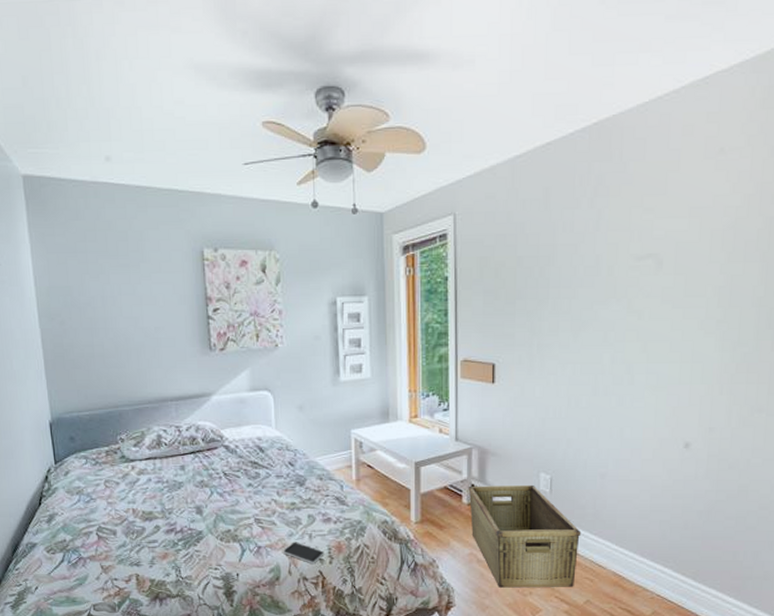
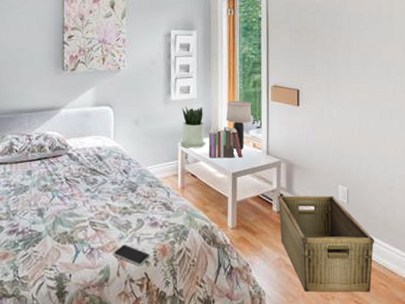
planter: none [353,387,383,436] -> present [180,106,206,149]
books: none [386,409,427,446] -> present [208,126,242,158]
table lamp: none [405,379,437,436] -> present [225,100,252,150]

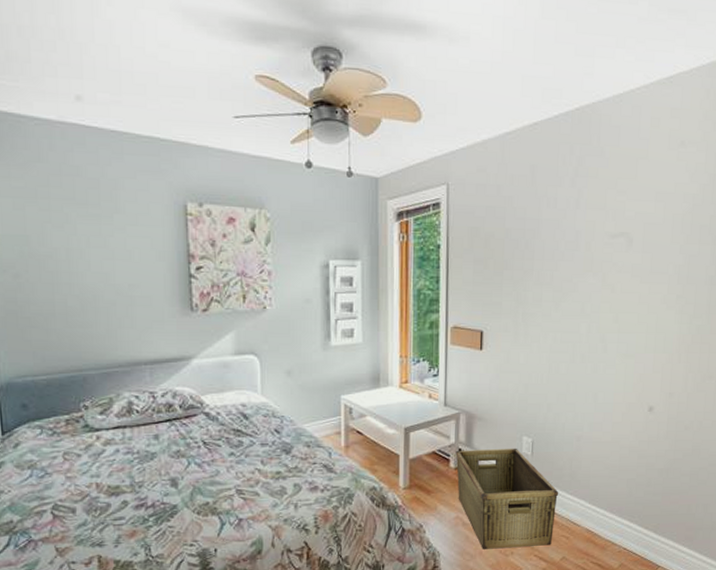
smartphone: present [113,244,150,267] -> none [266,512,310,535]
planter: present [180,106,206,149] -> none [343,352,374,402]
books: present [208,126,242,158] -> none [376,375,416,412]
table lamp: present [225,100,252,150] -> none [396,345,428,402]

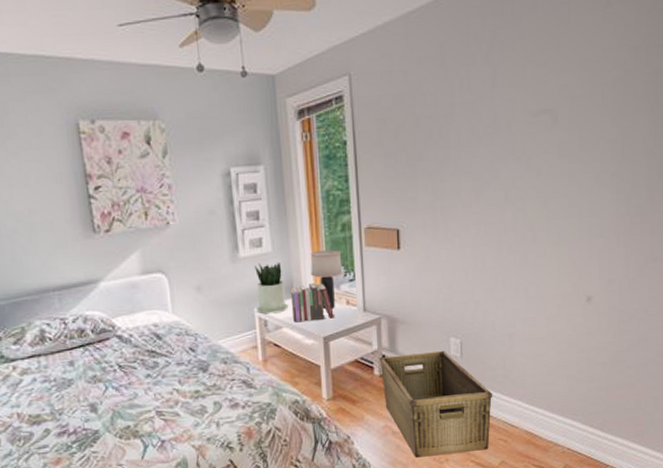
planter: none [343,352,374,402] -> present [253,261,288,314]
books: none [376,375,416,412] -> present [290,282,334,323]
table lamp: none [396,345,428,402] -> present [310,249,343,309]

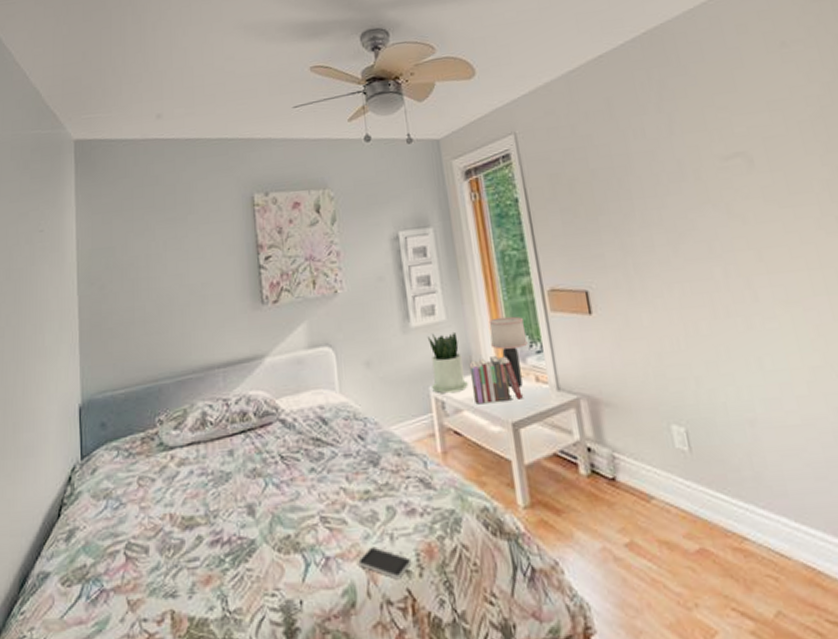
smartphone: none [189,431,234,454] -> present [358,547,412,580]
hamper: present [379,350,493,458] -> none [583,442,754,599]

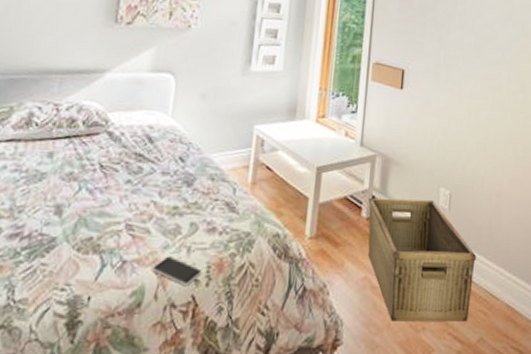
planter: present [427,331,468,394] -> none [256,80,290,134]
books: present [469,355,523,405] -> none [290,108,332,149]
table lamp: present [488,316,528,388] -> none [315,77,347,139]
hamper: none [583,442,754,599] -> present [367,197,477,322]

